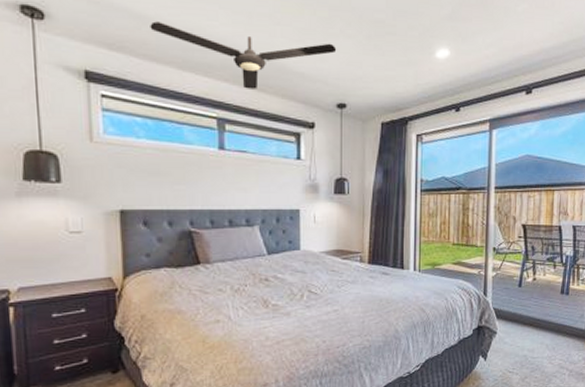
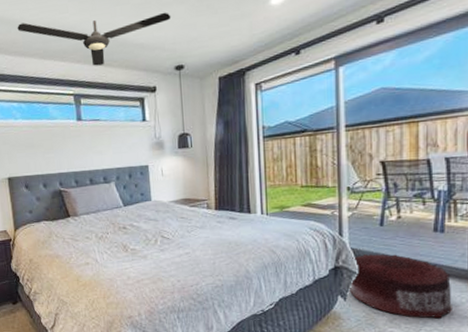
pouf: none [489,314,572,376] -> present [348,254,452,319]

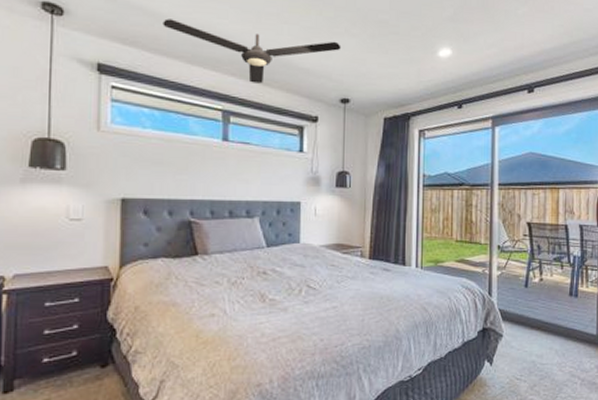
pouf: present [348,254,452,319] -> none [495,316,583,385]

